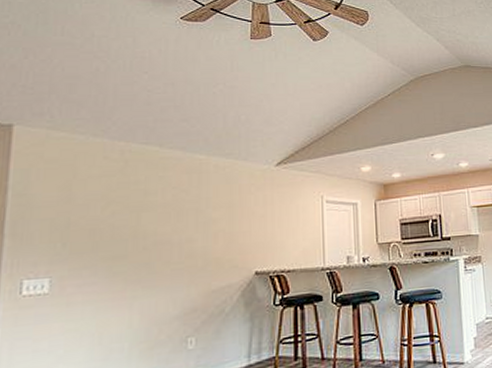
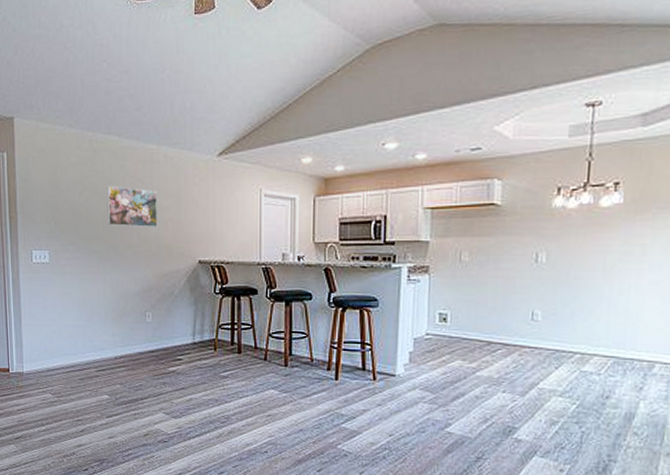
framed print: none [139,198,206,242] -> present [106,186,157,228]

